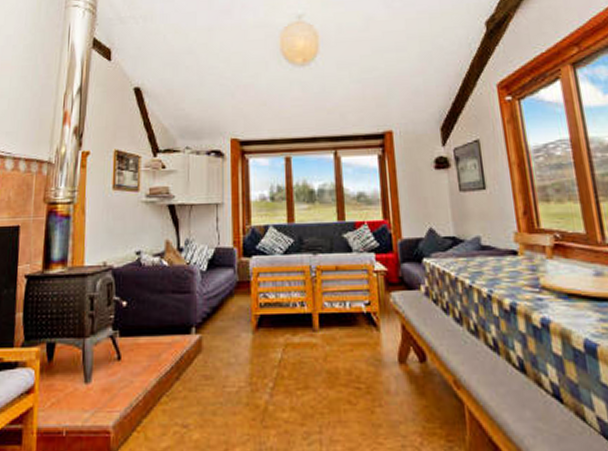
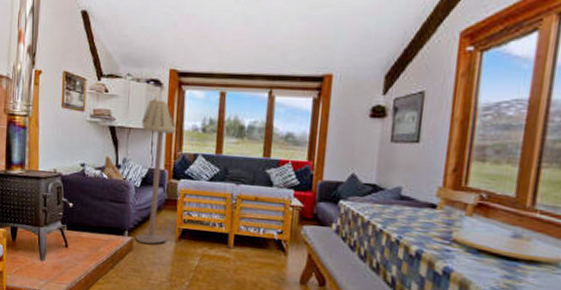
floor lamp: none [204,169,243,339] -> present [135,98,176,244]

